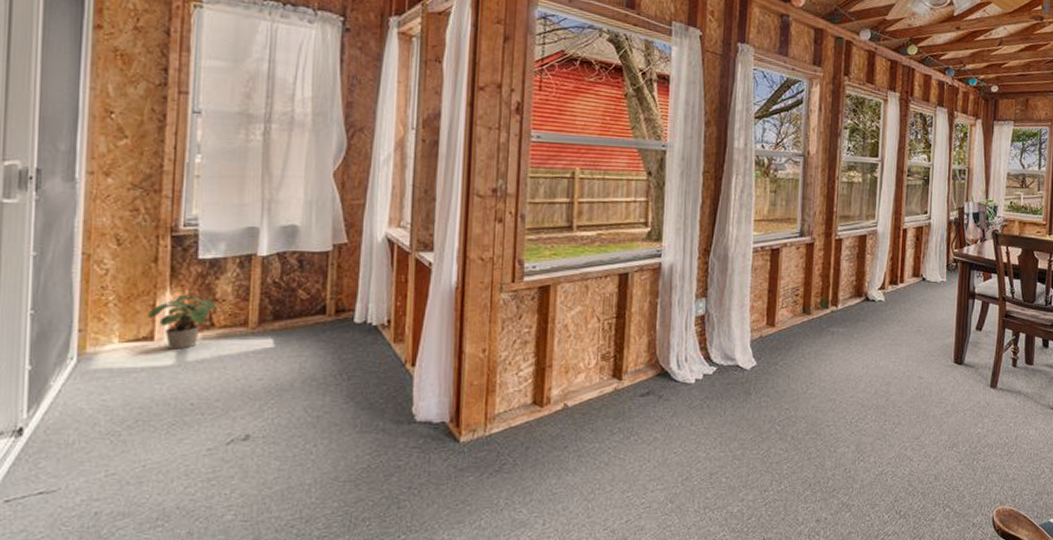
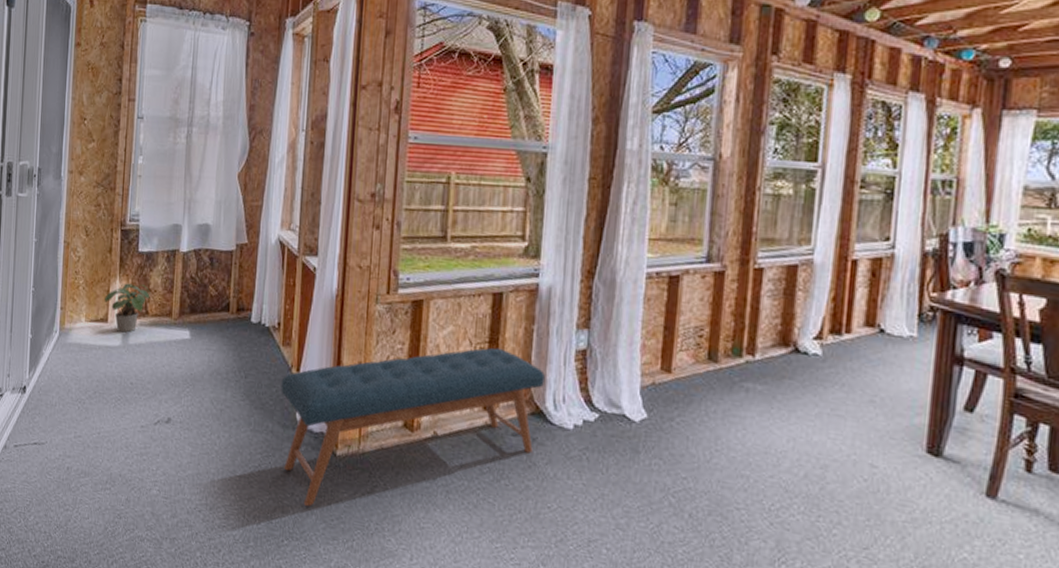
bench: none [393,321,669,496] -> present [281,347,545,506]

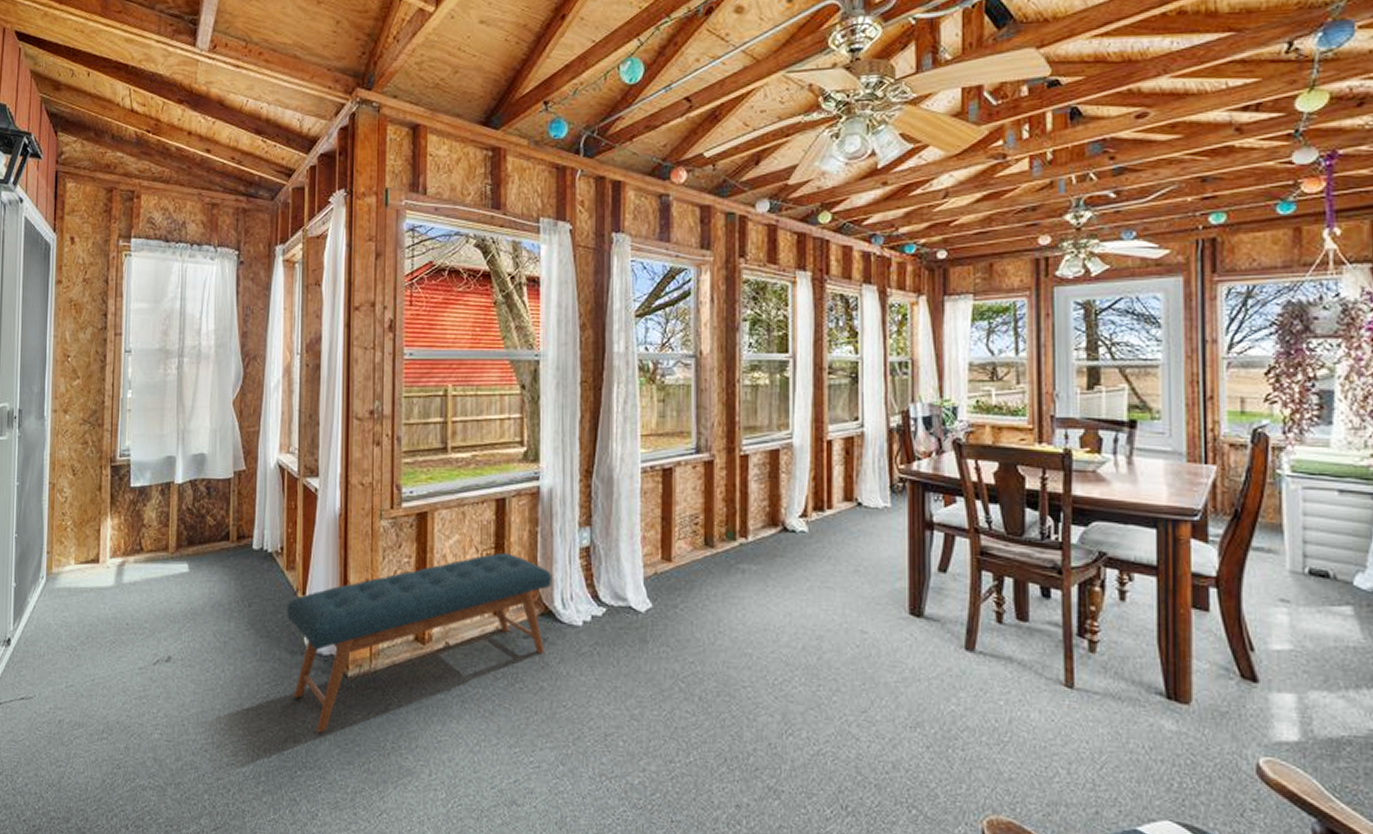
potted plant: present [104,283,151,333] -> none [95,520,145,572]

